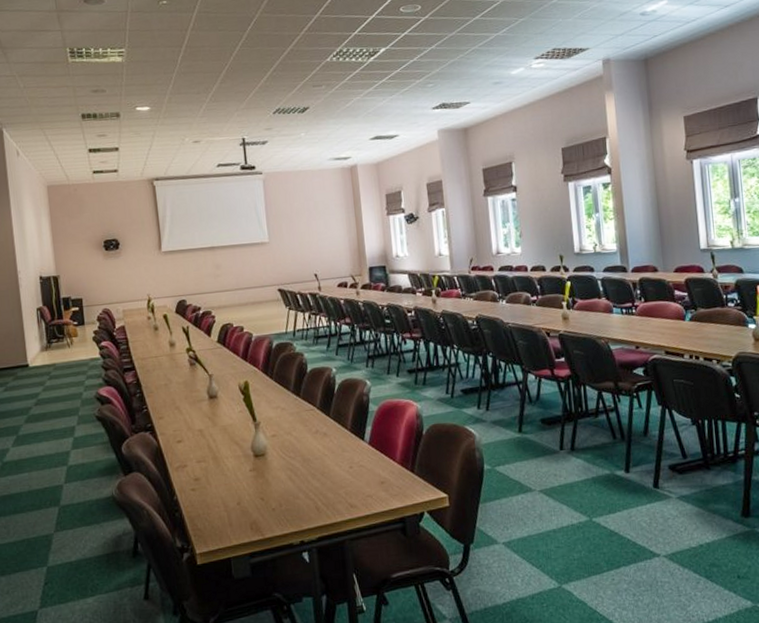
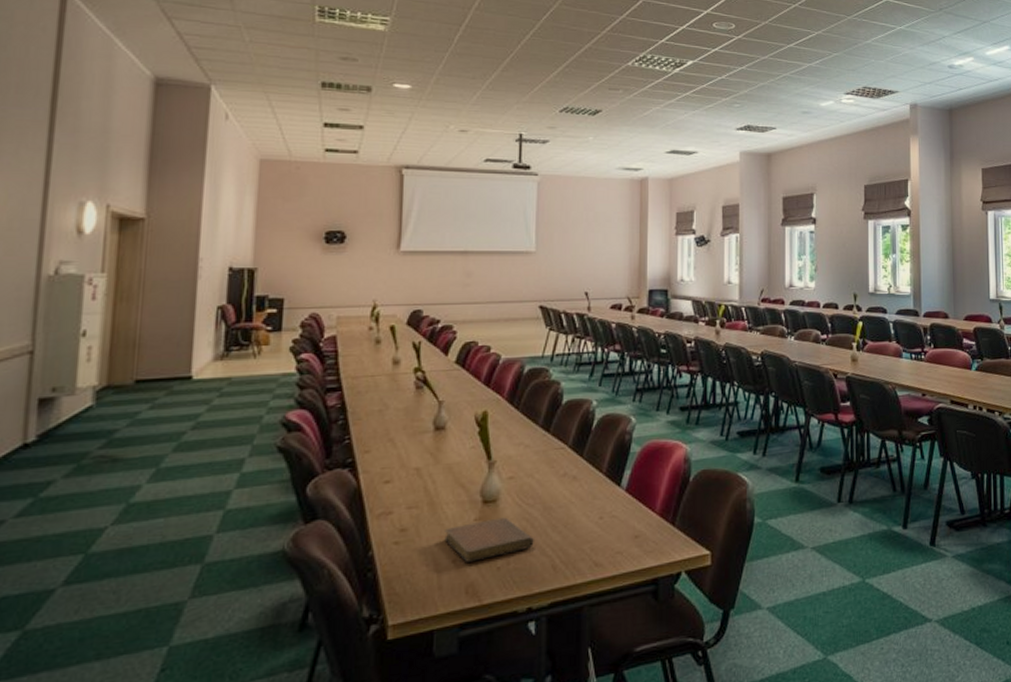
notebook: none [228,468,299,505] -> present [444,517,534,562]

